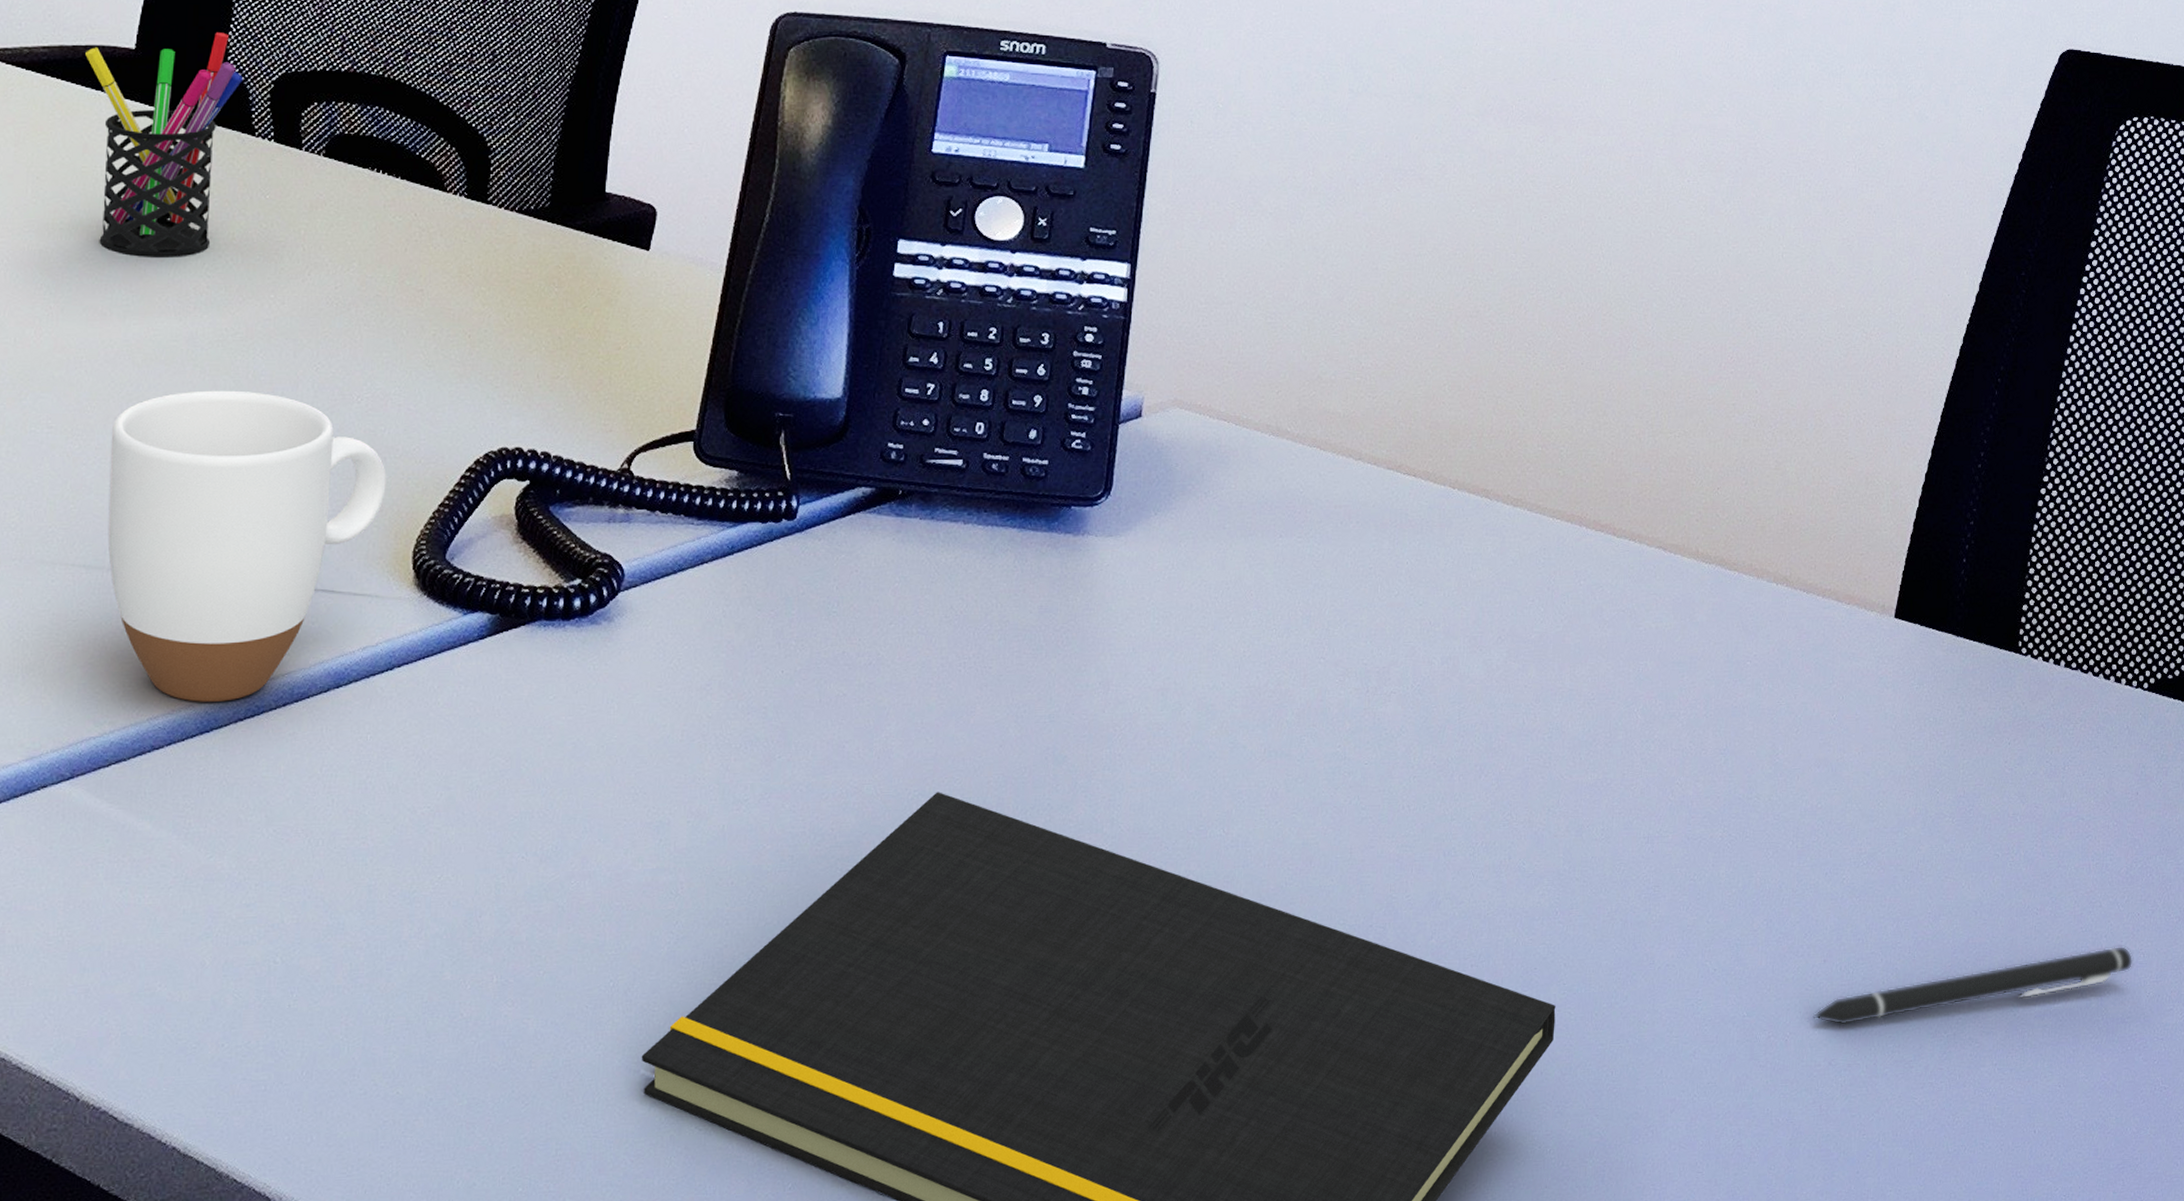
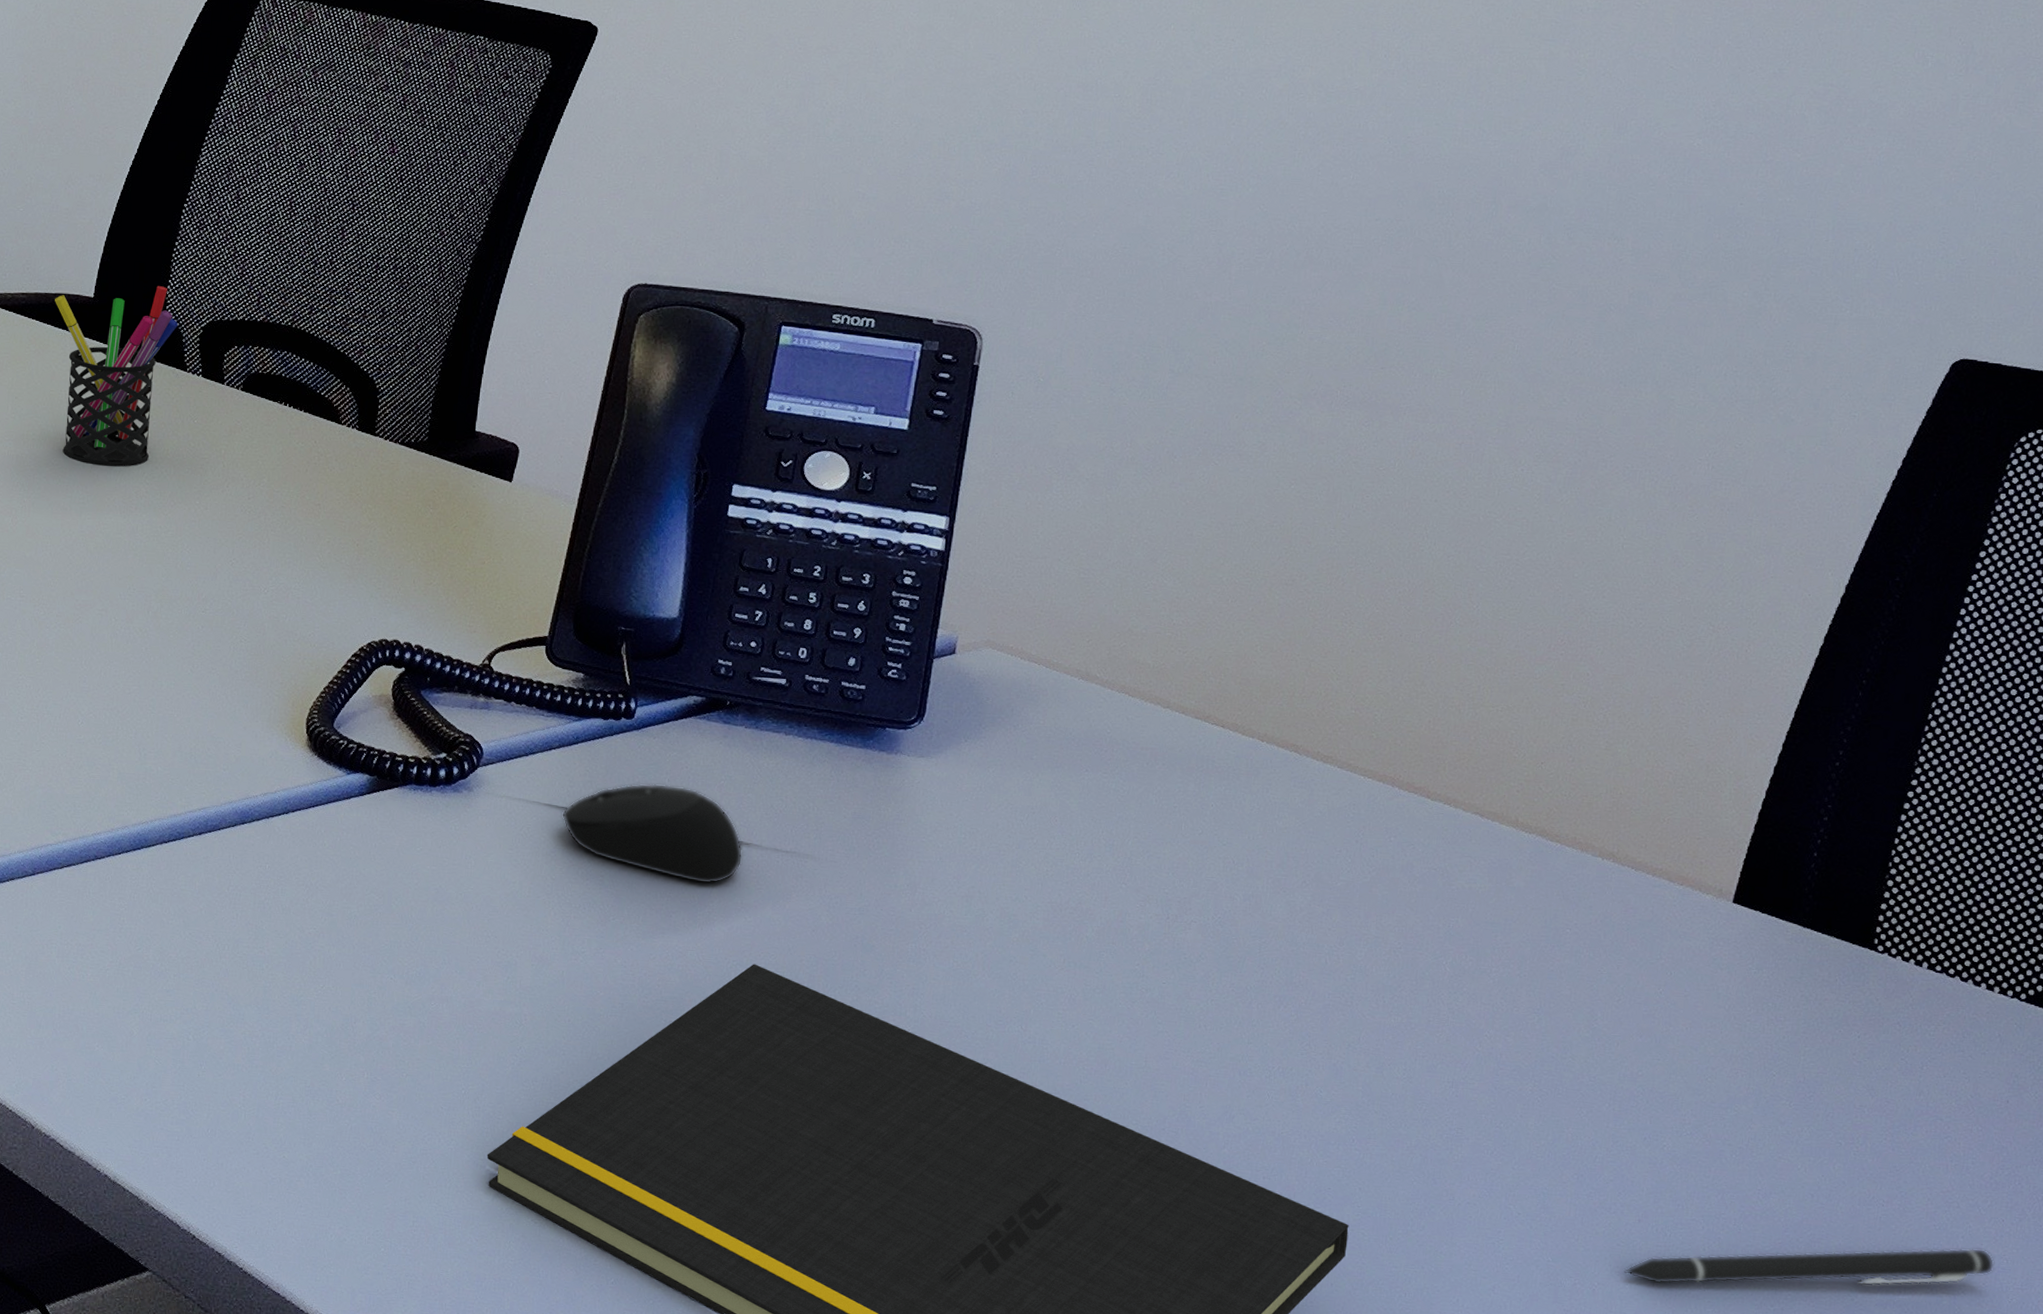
mug: present [107,390,386,702] -> none [64,575,287,826]
computer mouse: none [716,592,922,705] -> present [561,783,743,885]

